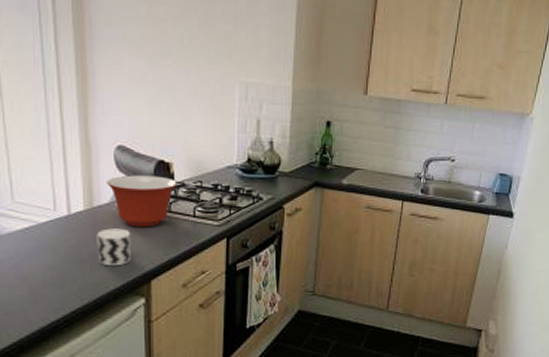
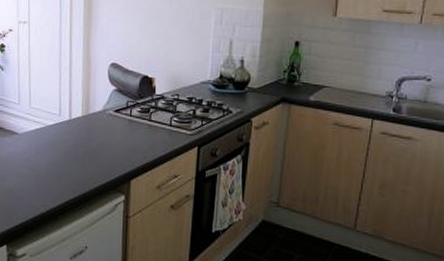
cup: present [97,228,131,266] -> none [89,132,117,166]
mixing bowl: present [106,175,177,227] -> none [100,88,158,133]

